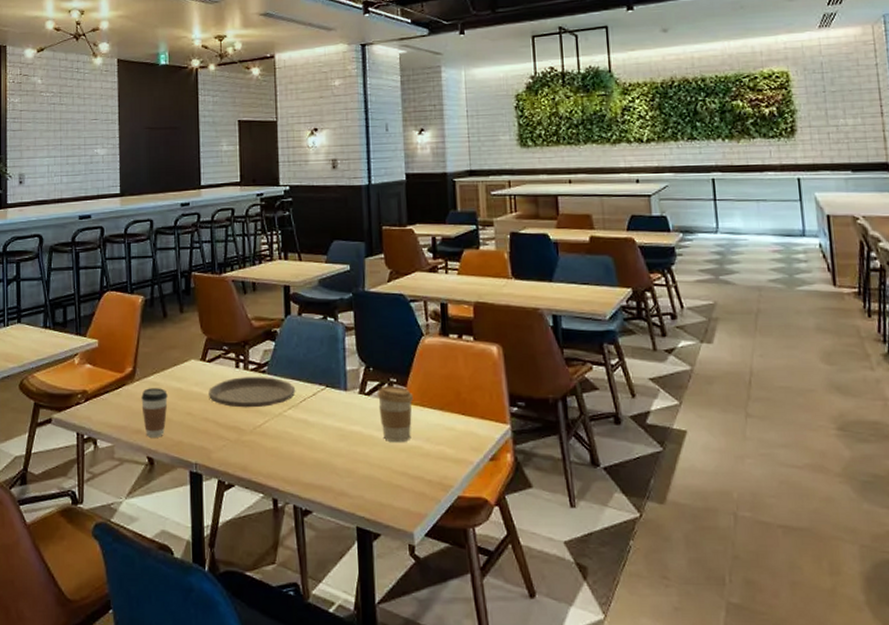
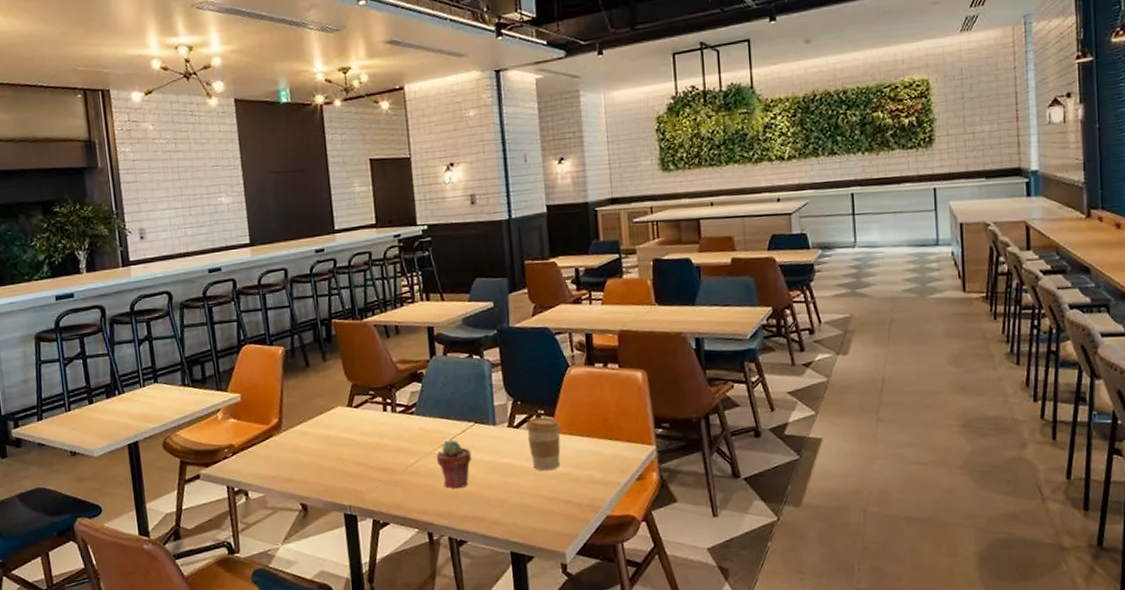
coffee cup: present [141,388,168,437] -> none [289,436,317,485]
plate: present [209,377,296,408] -> none [357,417,445,450]
potted succulent: none [285,403,321,453] -> present [436,440,472,488]

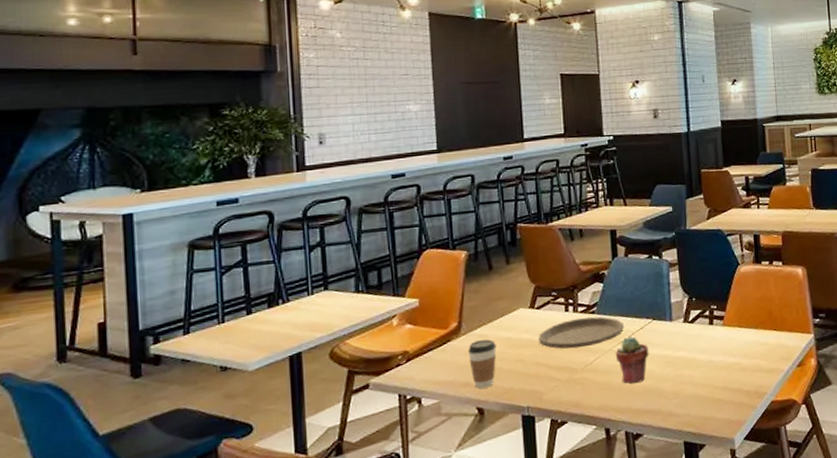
coffee cup: none [289,436,317,485] -> present [468,339,497,389]
plate: none [357,417,445,450] -> present [538,316,625,349]
coffee cup: present [525,417,562,471] -> none [699,312,732,362]

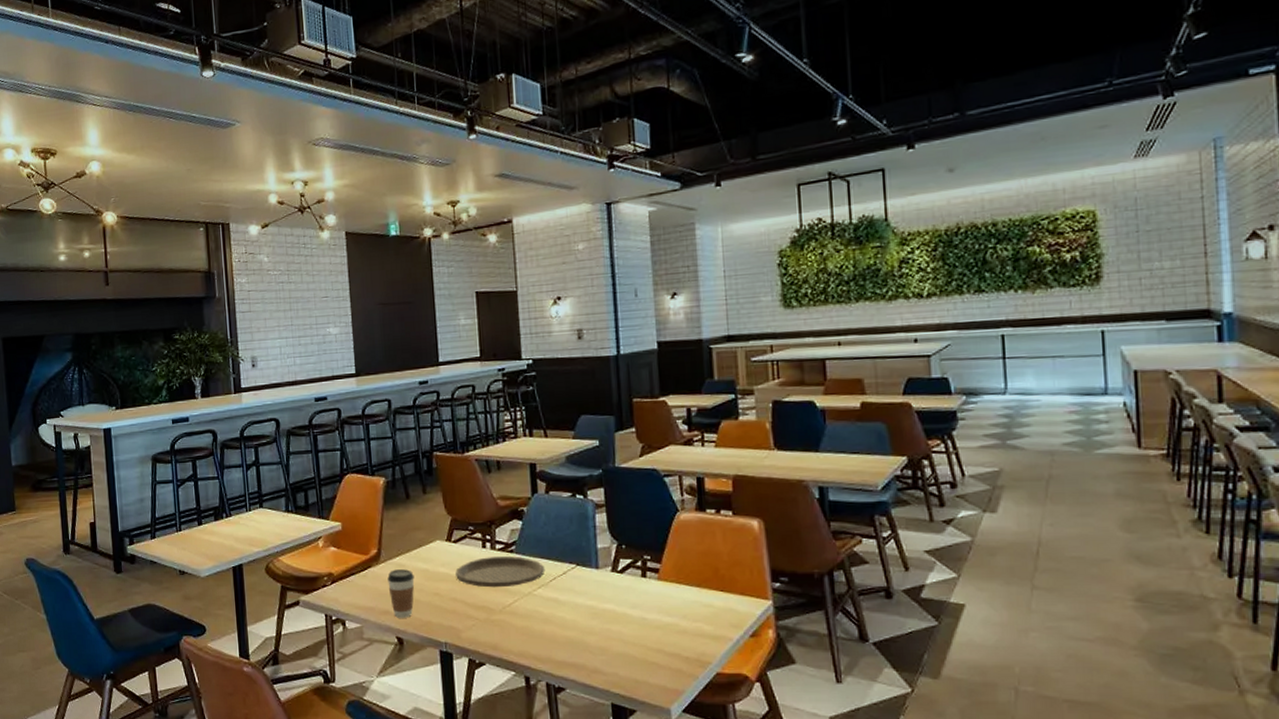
potted succulent: present [615,336,649,384] -> none [535,581,573,632]

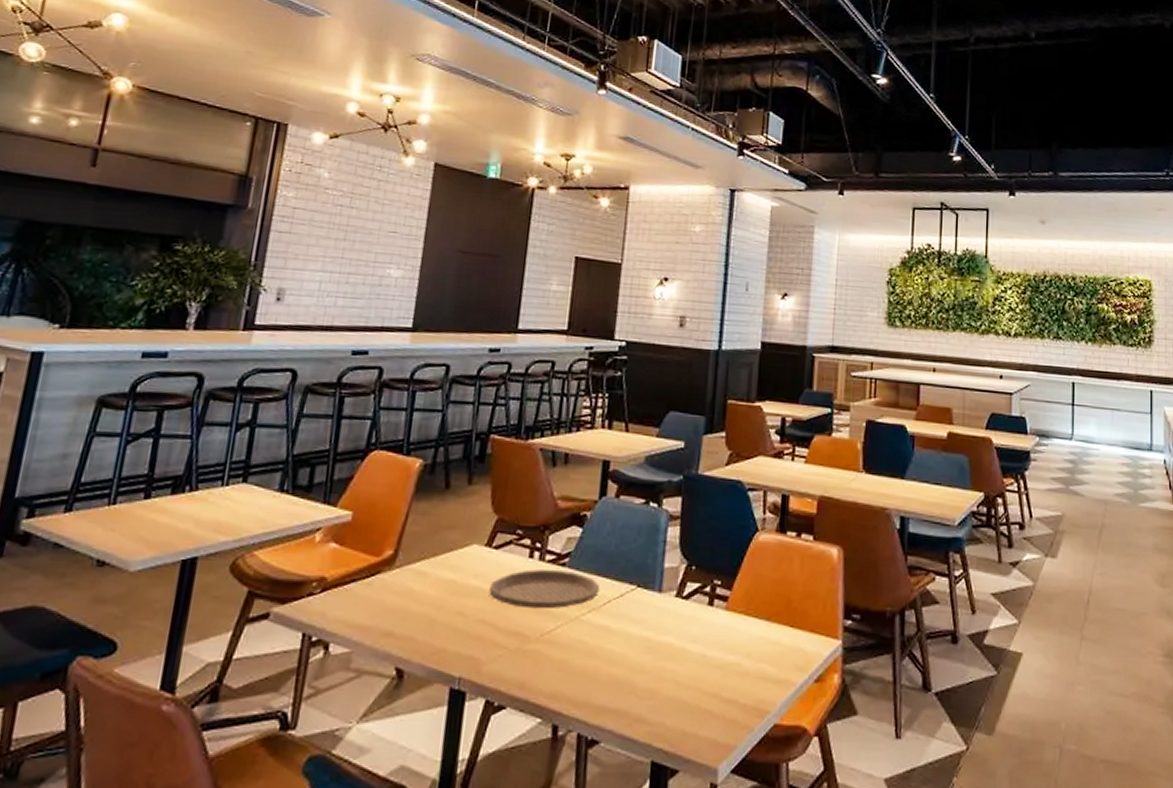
coffee cup: present [387,569,415,618] -> none [397,578,436,643]

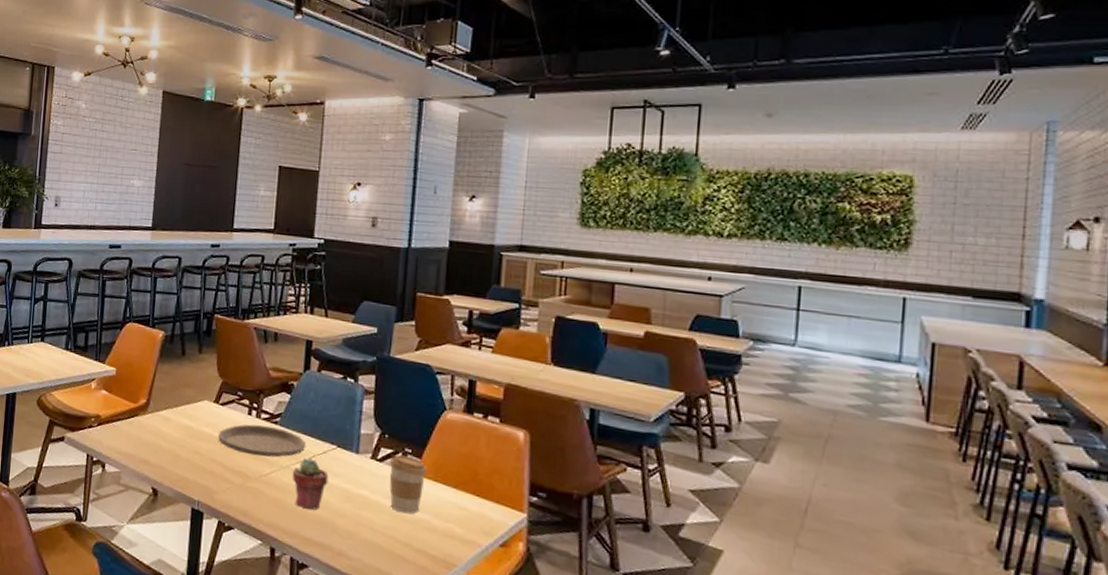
potted succulent: none [581,605,626,669] -> present [292,458,329,510]
coffee cup: none [696,589,738,658] -> present [389,455,428,514]

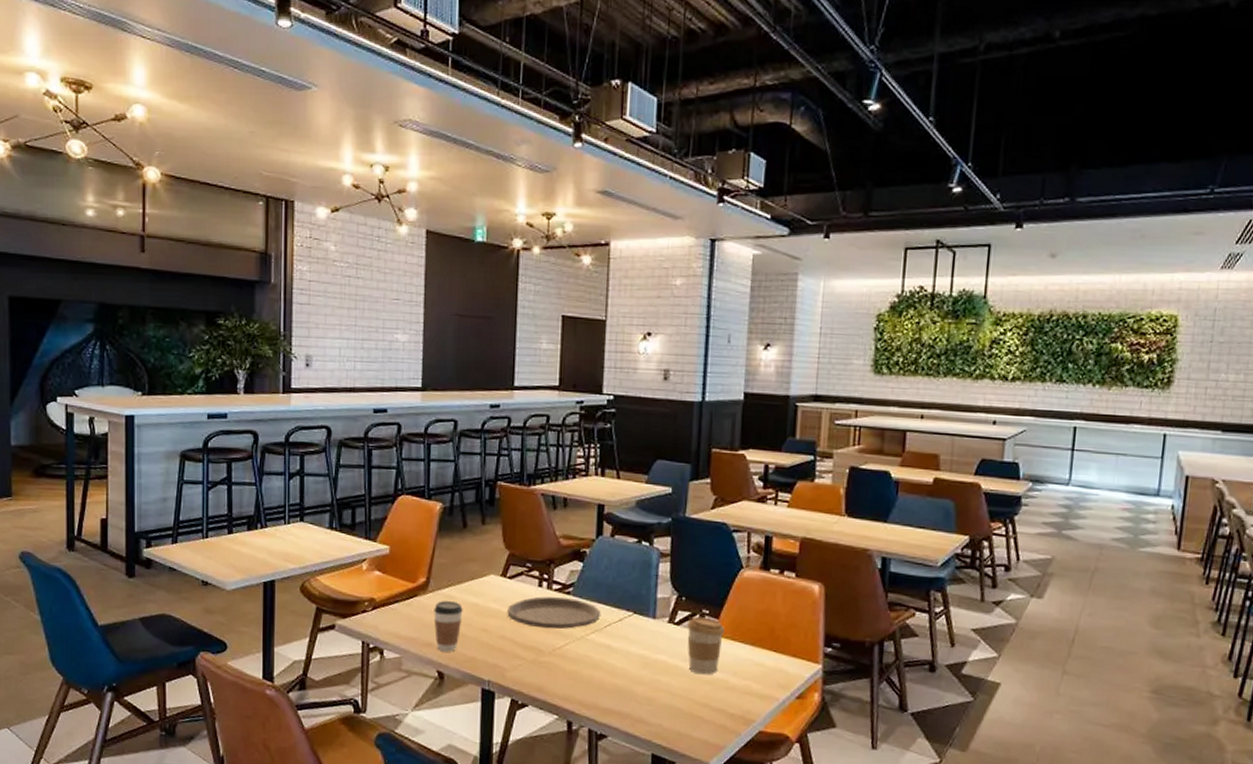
coffee cup: none [151,421,178,471] -> present [433,601,463,652]
potted succulent: present [292,458,329,510] -> none [587,627,626,679]

